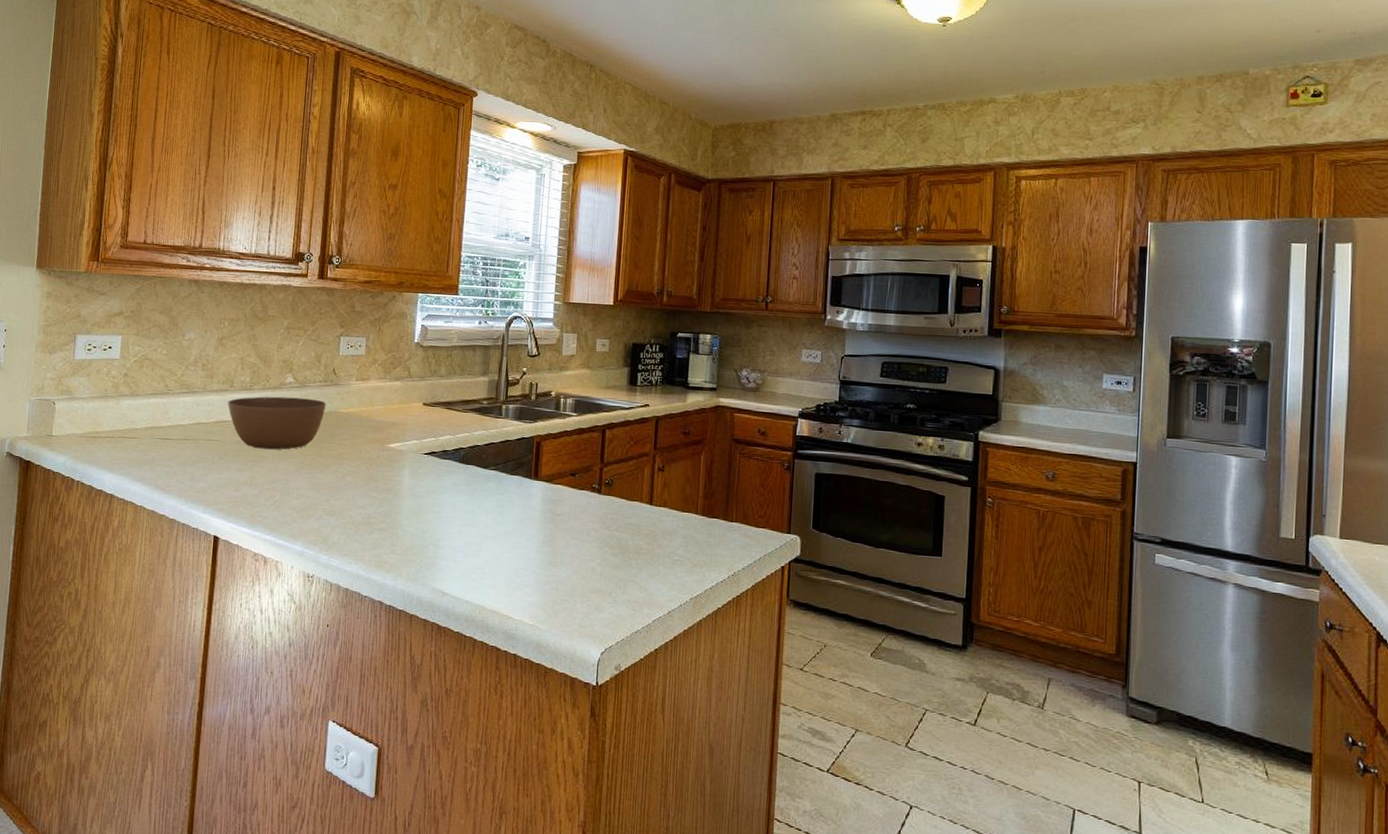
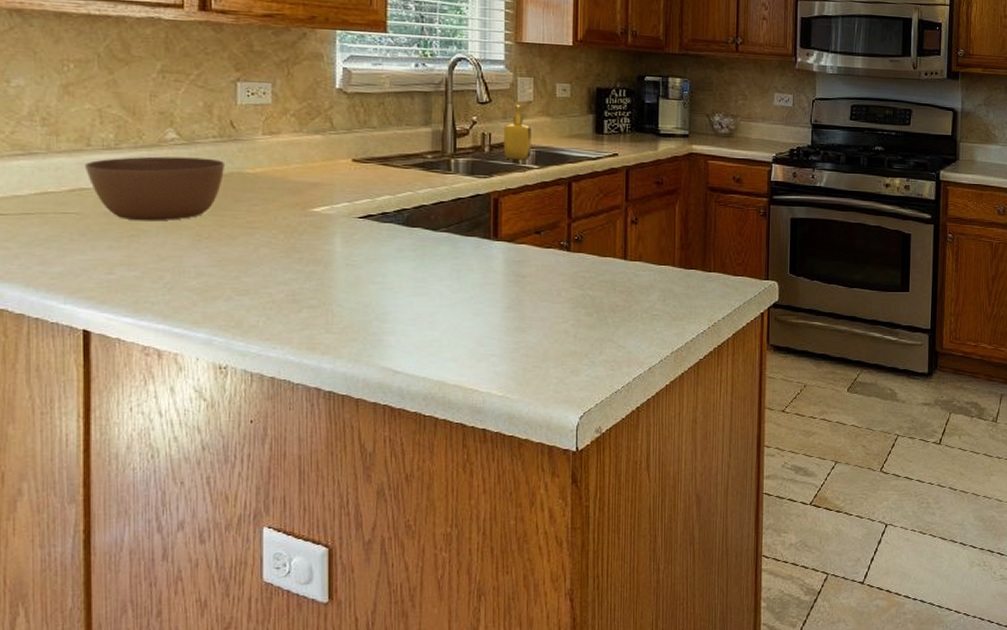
soap dispenser: none [547,357,573,409] -> present [503,104,531,161]

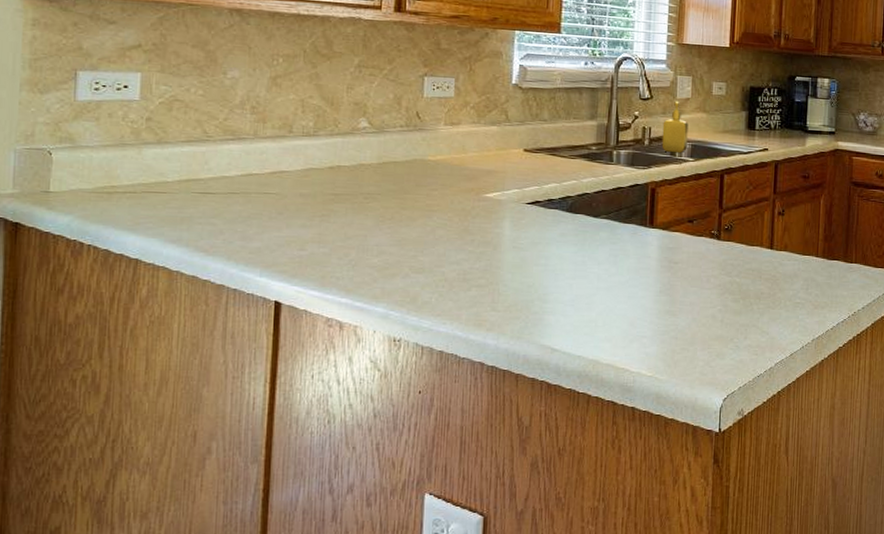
bowl: present [84,156,226,221] -> none [285,143,410,202]

